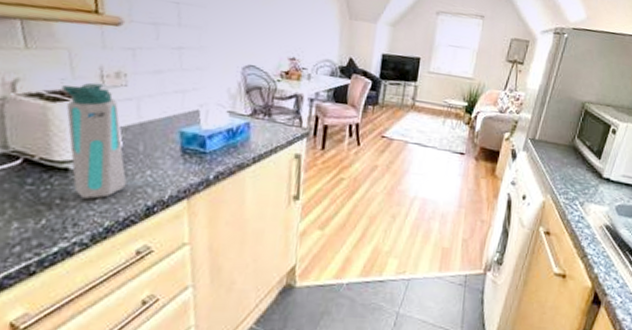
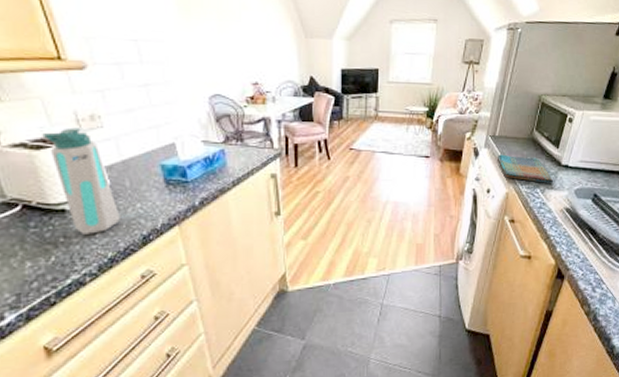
dish towel: none [536,159,594,196] -> present [498,154,554,183]

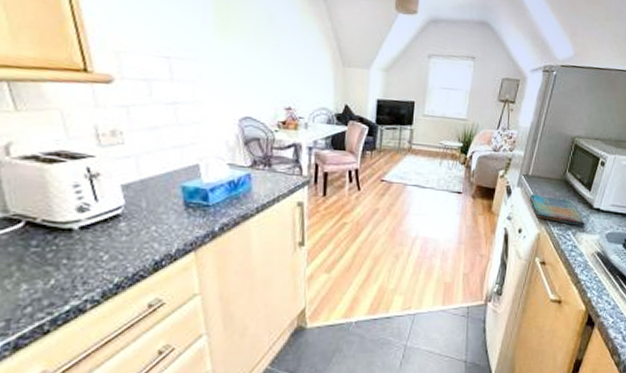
water bottle: present [42,127,120,234] -> none [57,142,132,257]

